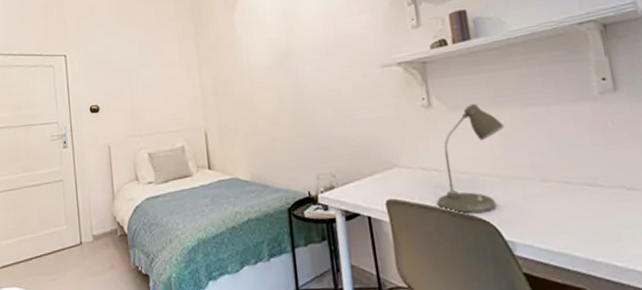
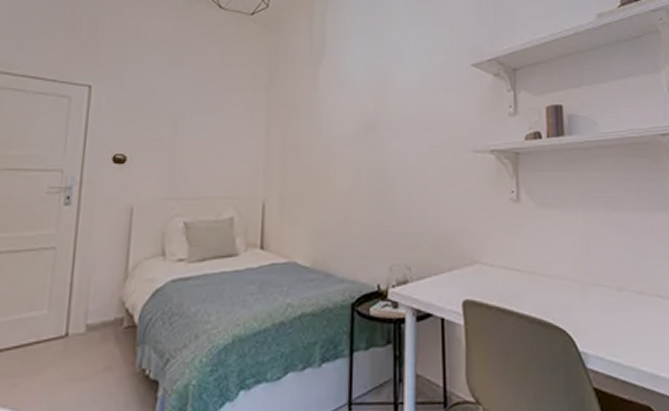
desk lamp: present [436,103,505,213] -> none [515,202,589,320]

